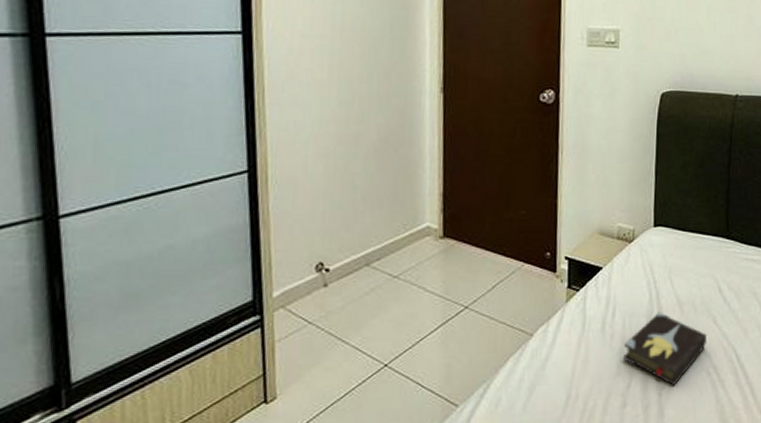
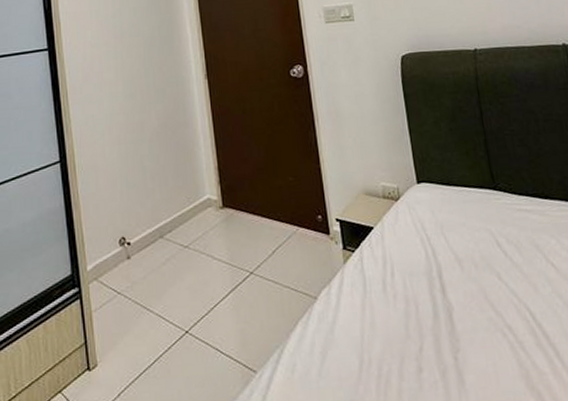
hardback book: present [624,312,707,386] -> none [408,269,495,349]

